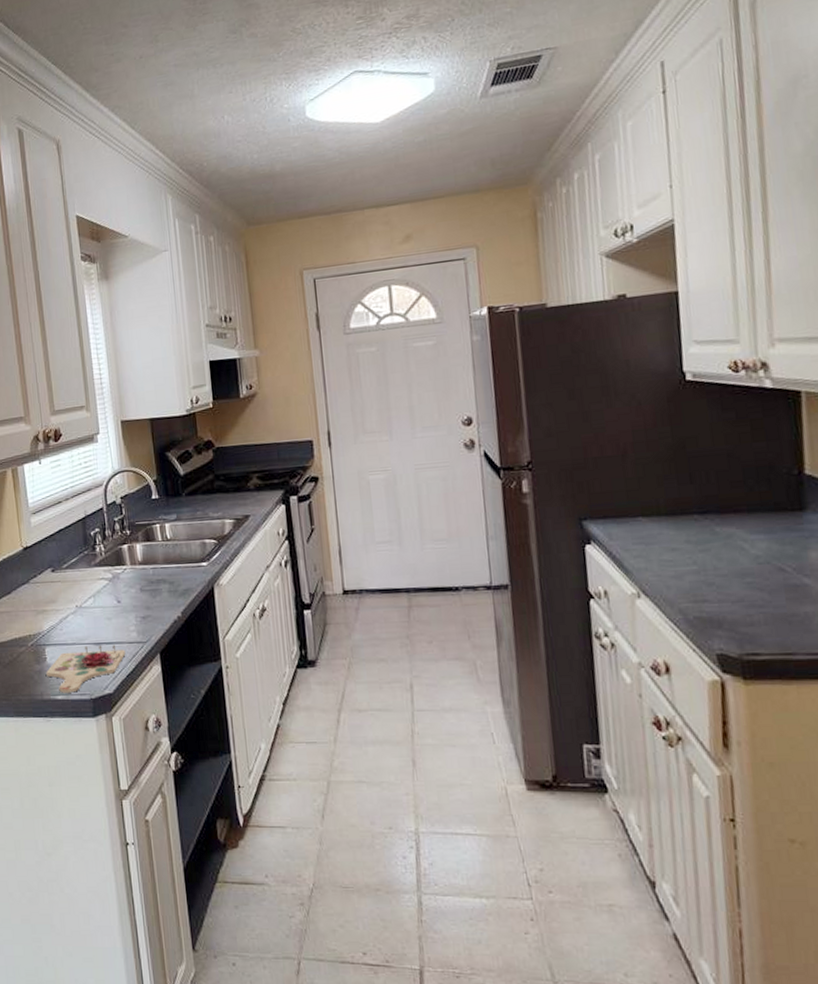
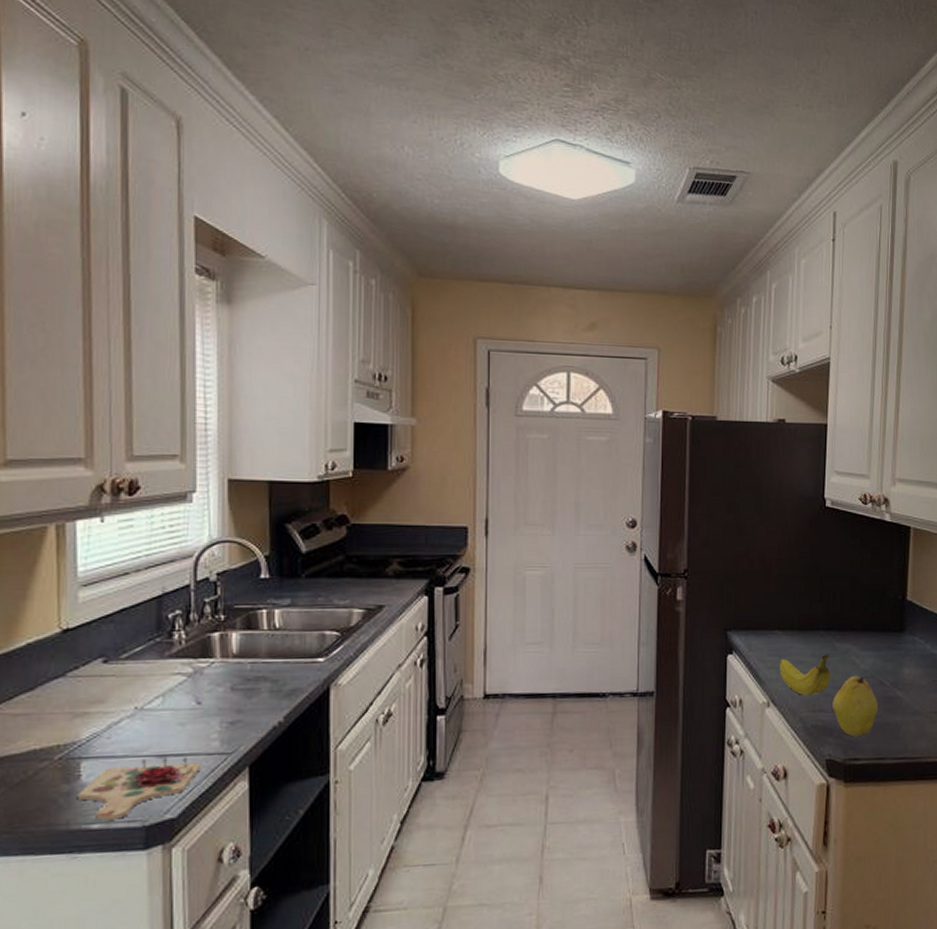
fruit: none [647,539,713,585] -> present [779,654,831,695]
fruit: none [718,562,780,630] -> present [832,676,879,737]

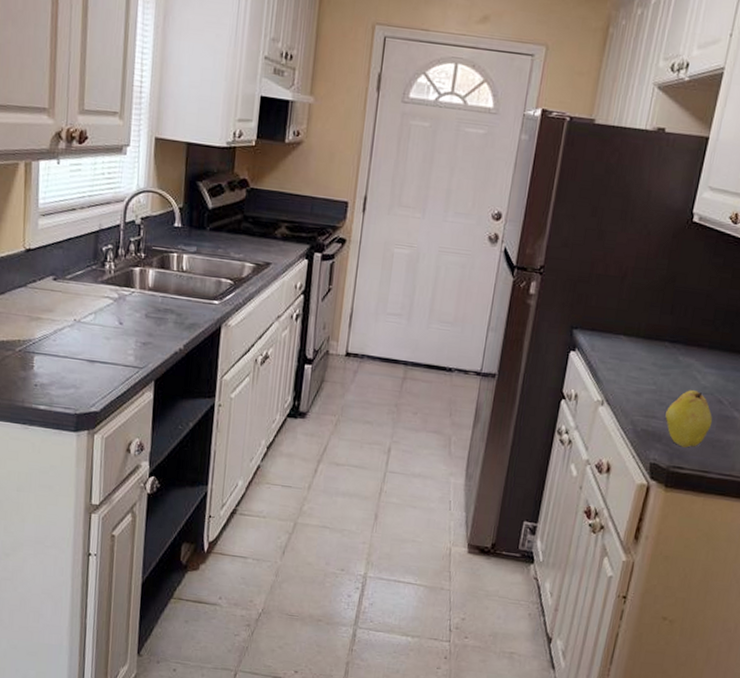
cutting board: present [78,757,201,821] -> none [31,361,119,405]
fruit: present [779,654,831,695] -> none [618,362,671,402]

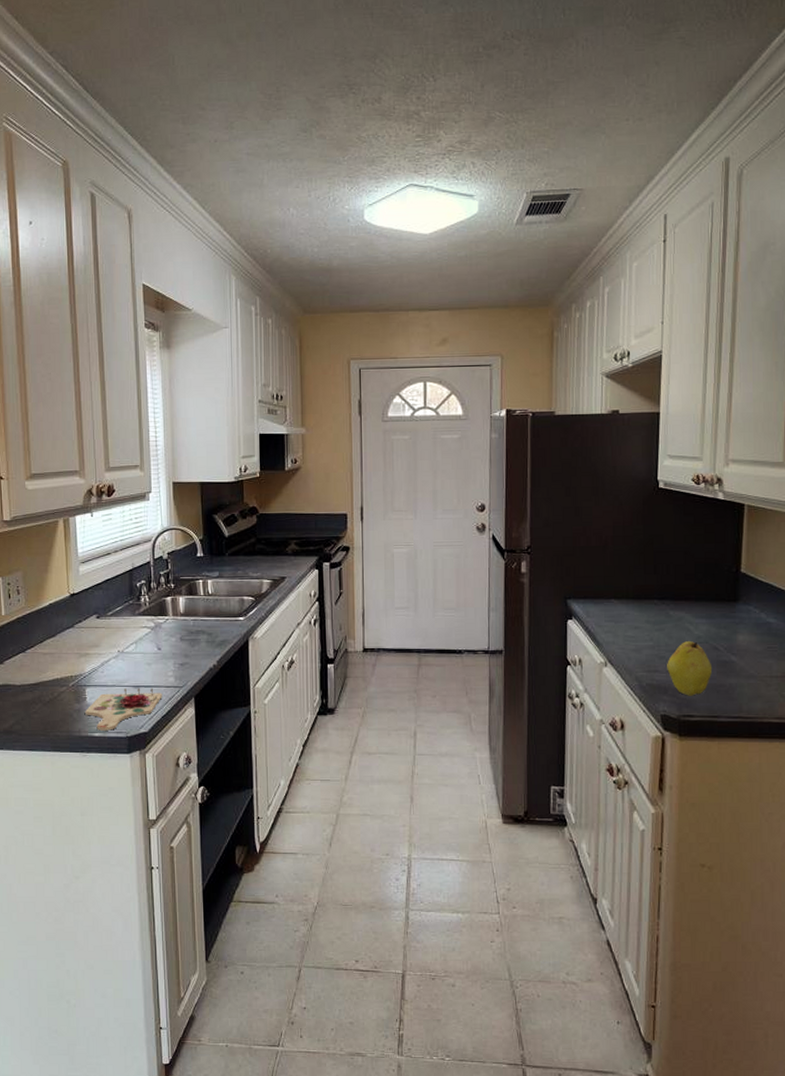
cutting board: none [31,361,119,405] -> present [85,688,163,731]

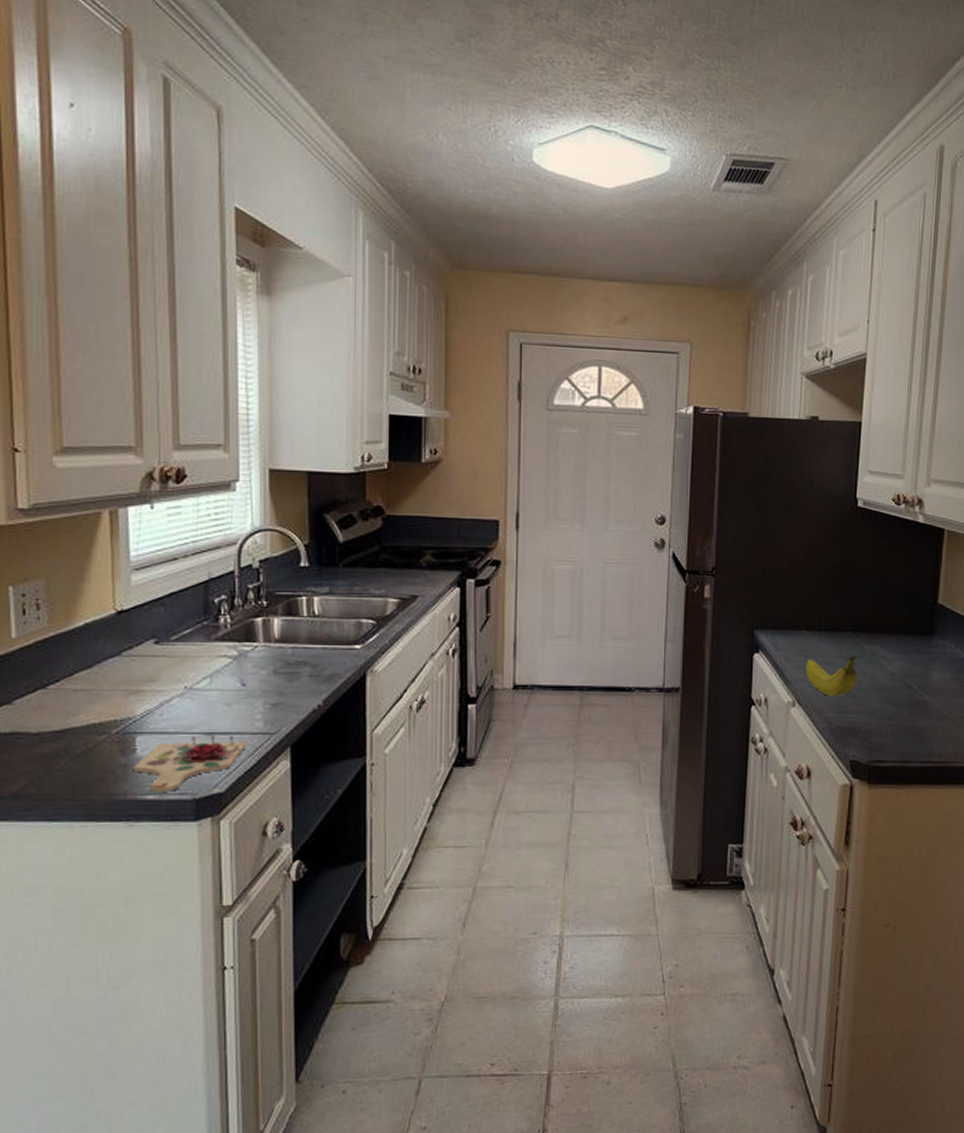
fruit: none [616,620,665,657] -> present [806,655,858,696]
fruit: present [667,641,713,696] -> none [858,679,905,739]

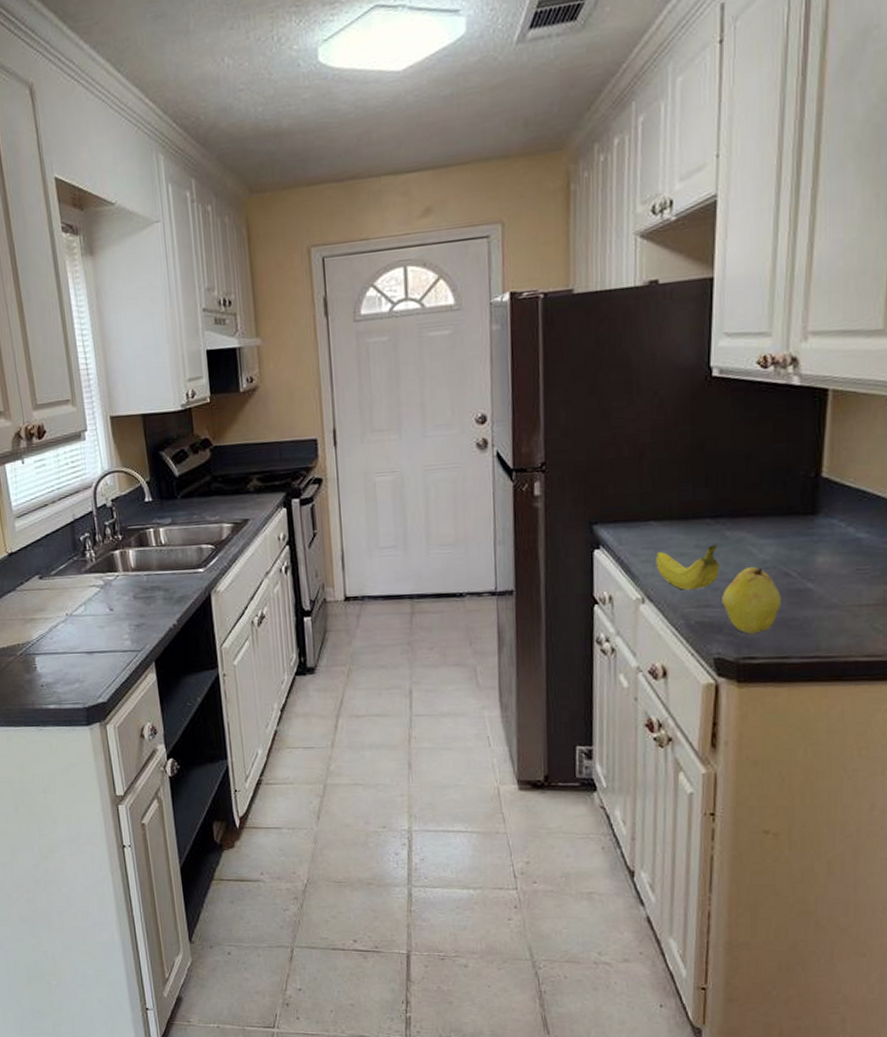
cutting board: present [134,735,246,792] -> none [37,653,120,702]
fruit: none [858,679,905,739] -> present [722,567,782,634]

